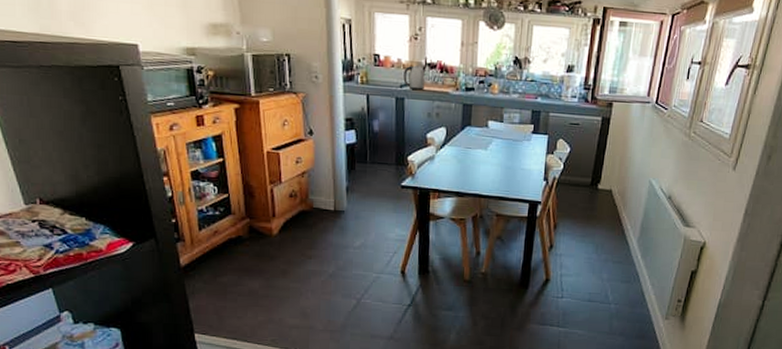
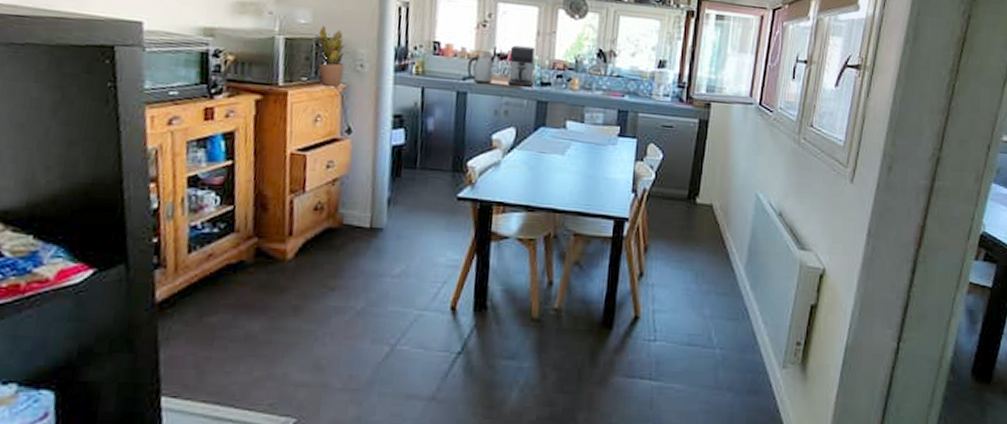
potted plant: none [276,43,305,96] -> present [315,26,349,87]
coffee maker: none [438,55,460,93] -> present [508,45,535,89]

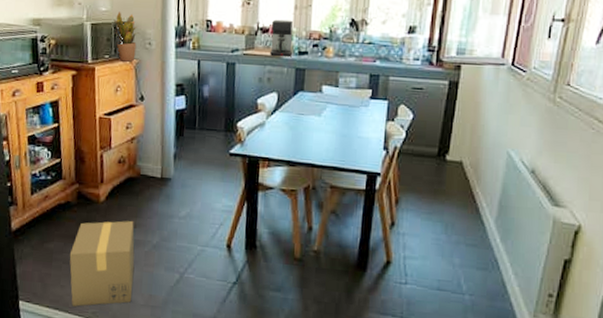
cardboard box: none [239,281,332,398] -> present [69,220,135,307]
kettle: present [467,55,493,85] -> none [235,30,257,56]

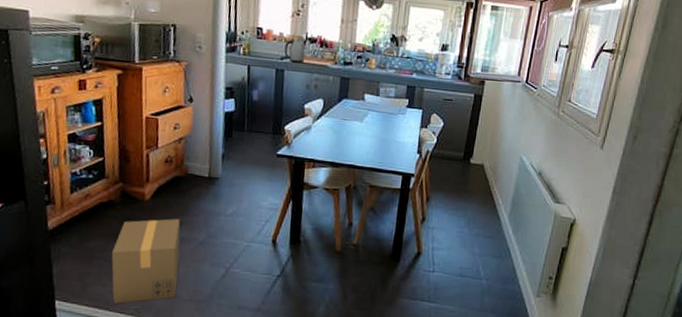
potted plant: present [113,12,140,62] -> none [162,14,190,64]
kettle: none [235,30,257,56] -> present [284,39,306,64]
coffee maker: present [270,19,293,58] -> none [317,31,339,67]

